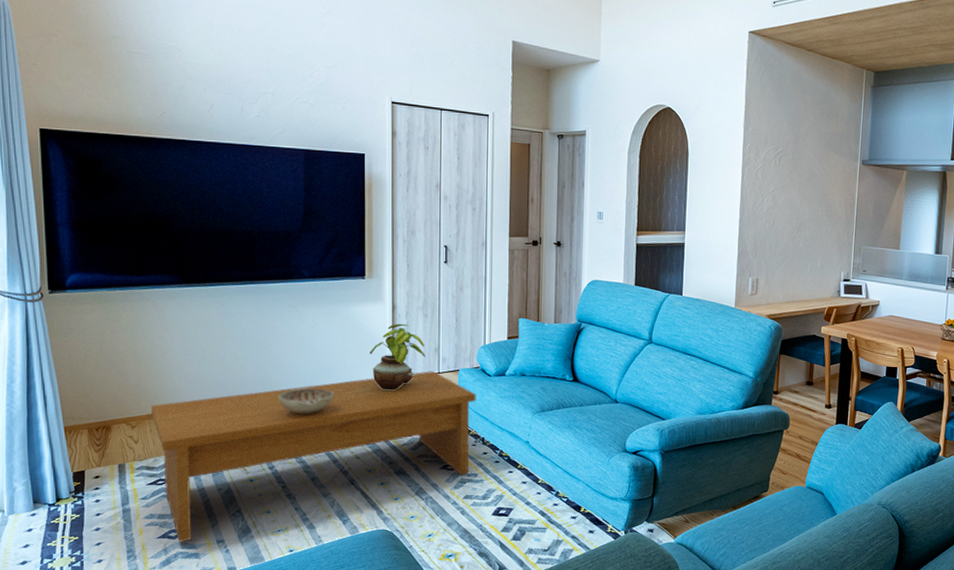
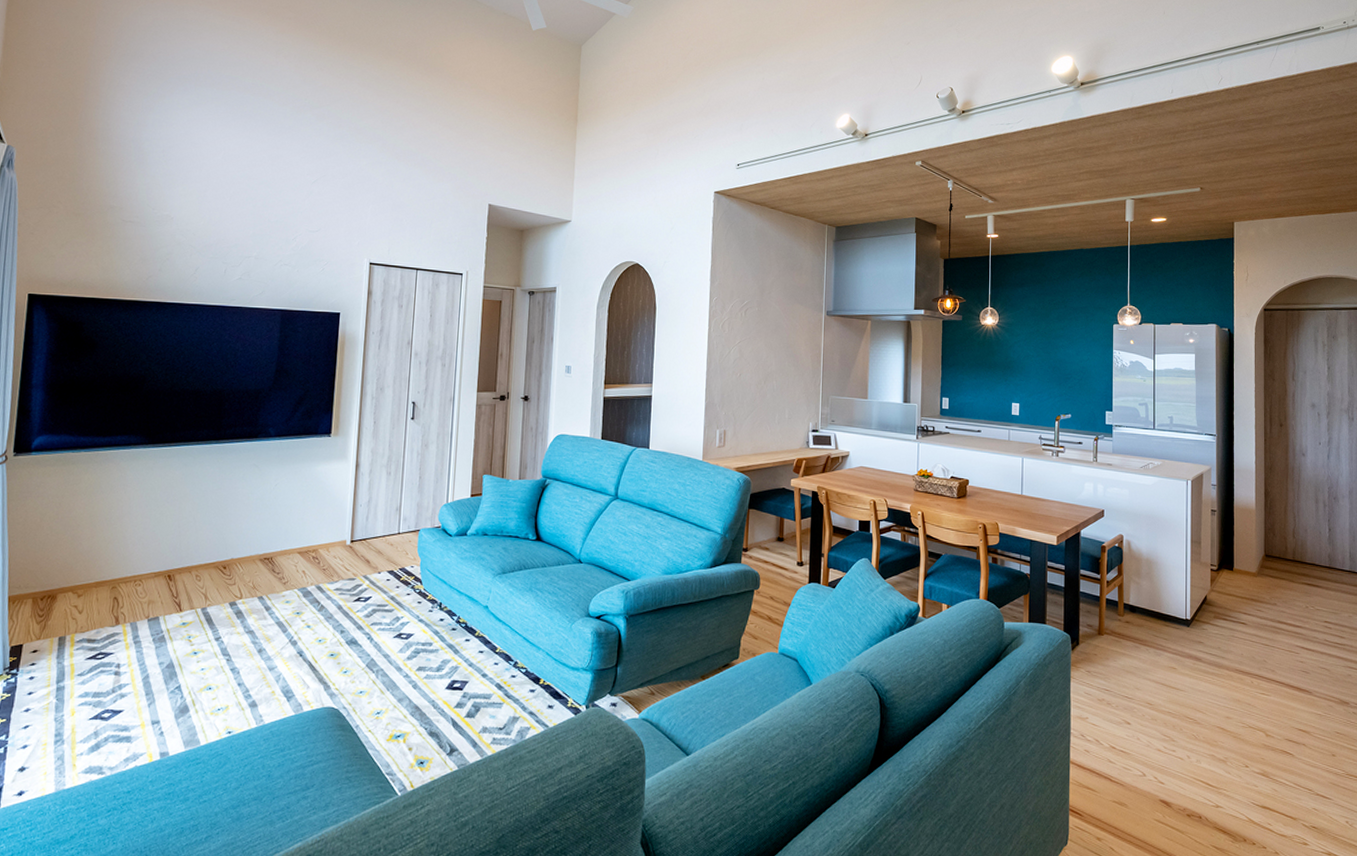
coffee table: present [151,371,476,542] -> none [100,531,436,724]
decorative bowl: present [278,388,335,414] -> none [232,551,290,580]
potted plant: present [369,323,425,391] -> none [329,482,386,553]

